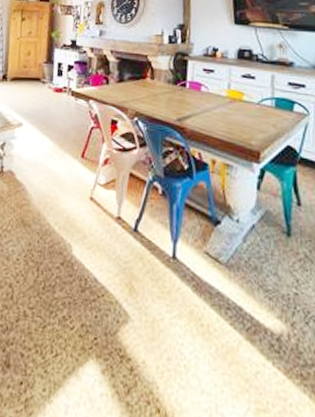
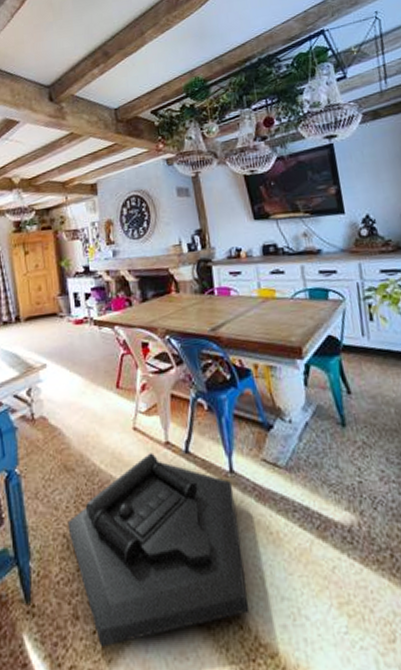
dog bed: none [15,224,173,400] -> present [67,453,250,647]

